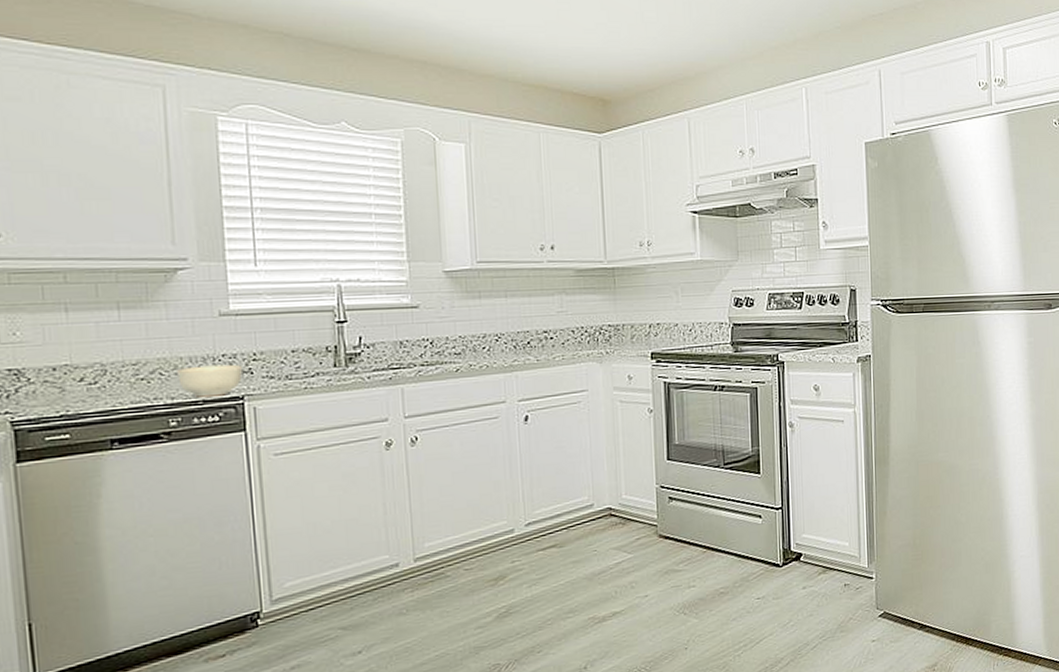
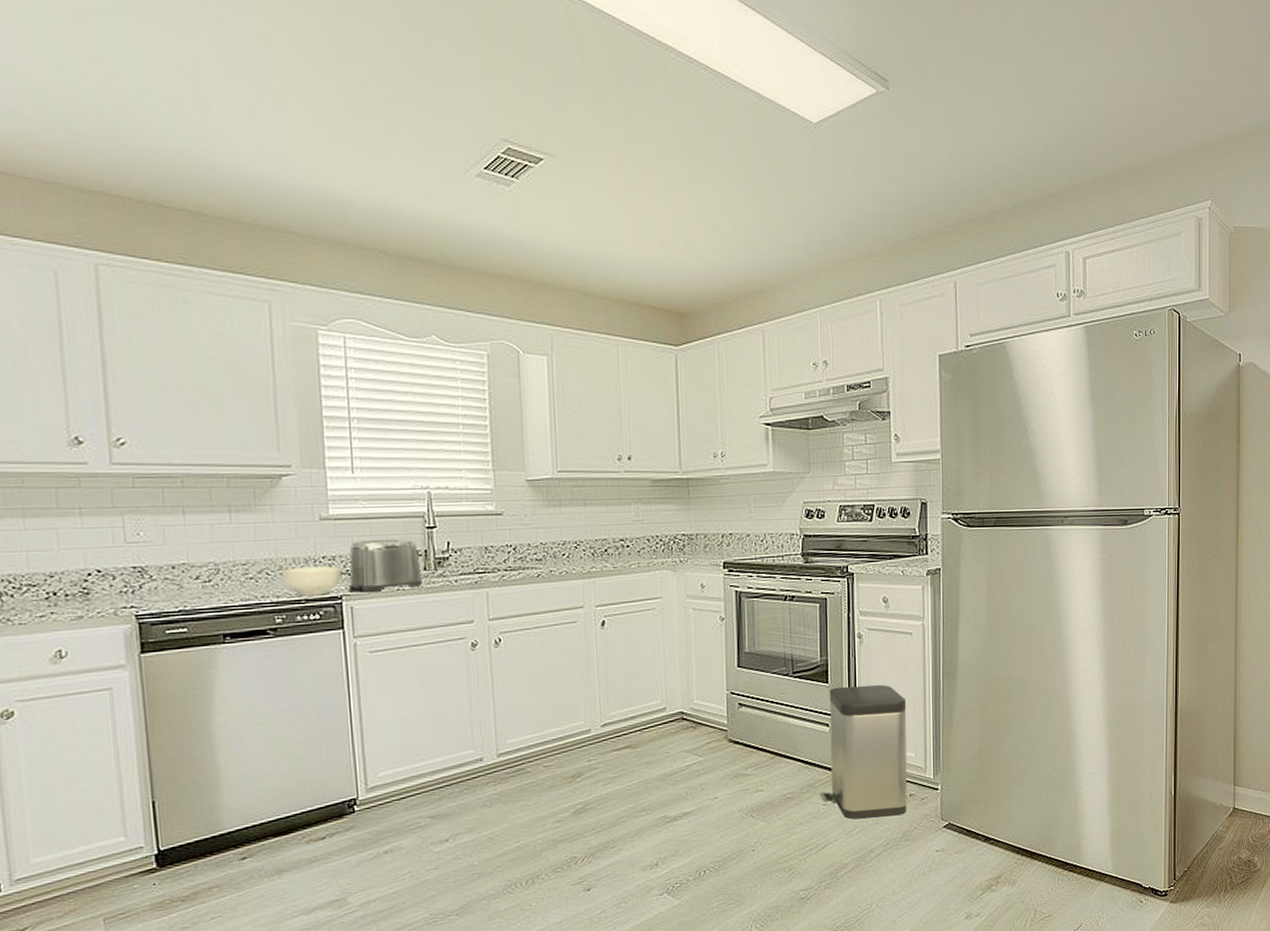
toaster: none [249,334,332,392] -> present [346,538,422,593]
pedal bin: none [753,474,842,612] -> present [819,685,907,820]

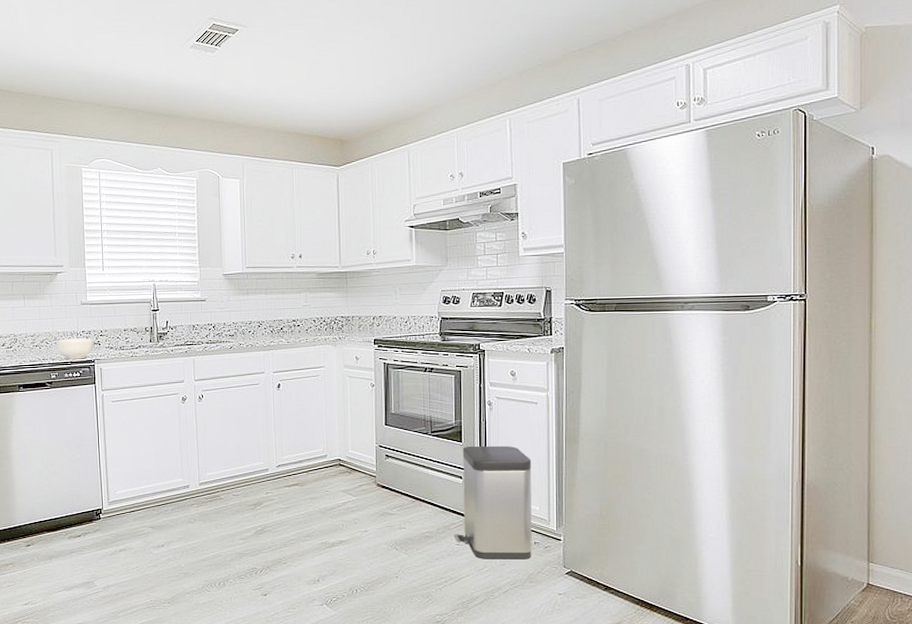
toaster: present [346,538,422,593] -> none [98,318,149,358]

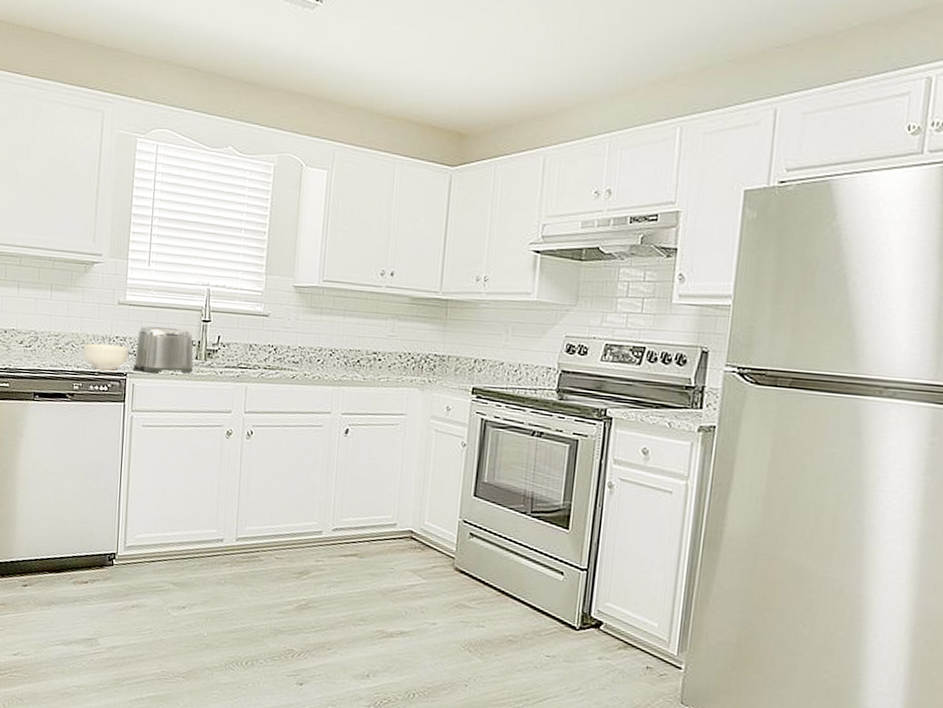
toaster: none [98,318,149,358] -> present [131,326,194,374]
pedal bin: present [453,445,532,560] -> none [544,535,656,687]

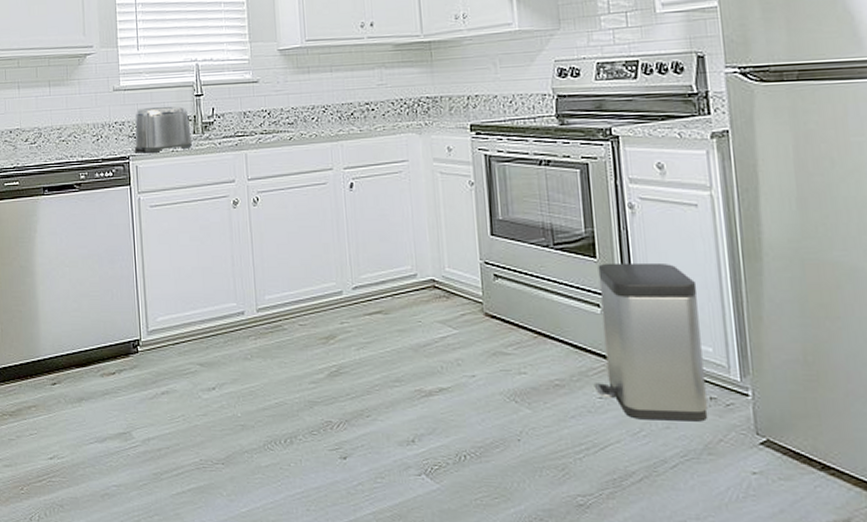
bowl: present [83,343,130,371] -> none [86,130,129,158]
pedal bin: none [544,535,656,687] -> present [593,262,708,422]

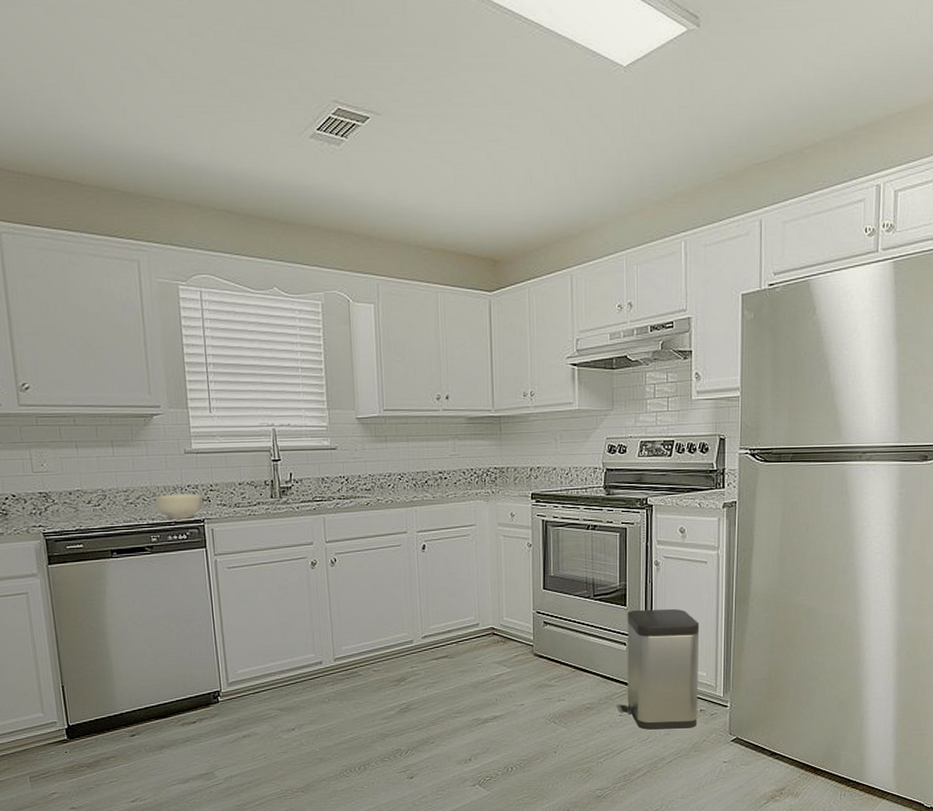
bowl: none [86,130,129,158] -> present [156,493,203,520]
toaster: present [133,106,192,154] -> none [208,470,270,517]

